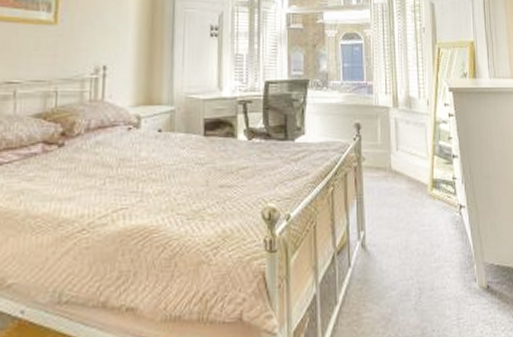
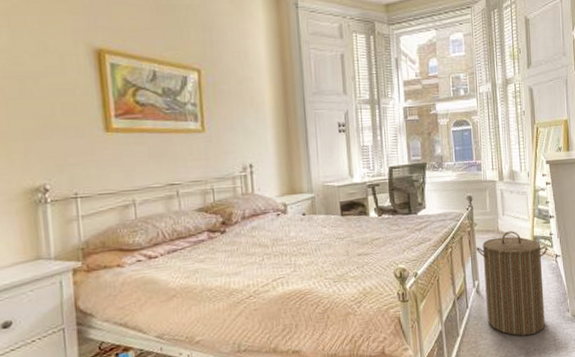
laundry hamper: none [363,170,451,311] -> present [476,231,548,336]

